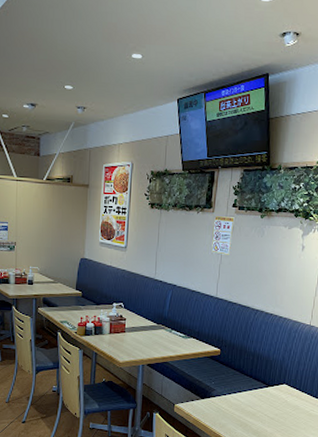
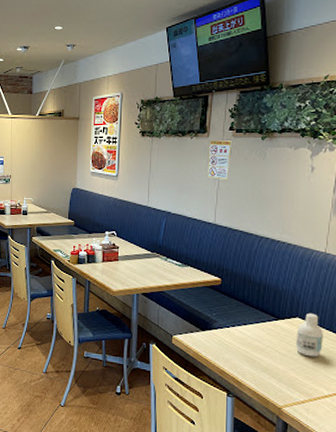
bottle: none [282,379,305,419] -> present [296,312,323,357]

